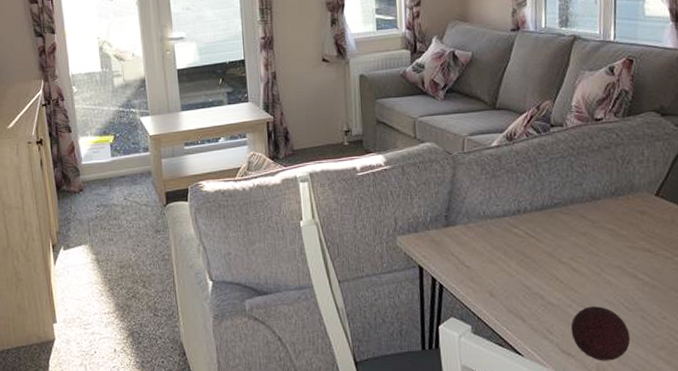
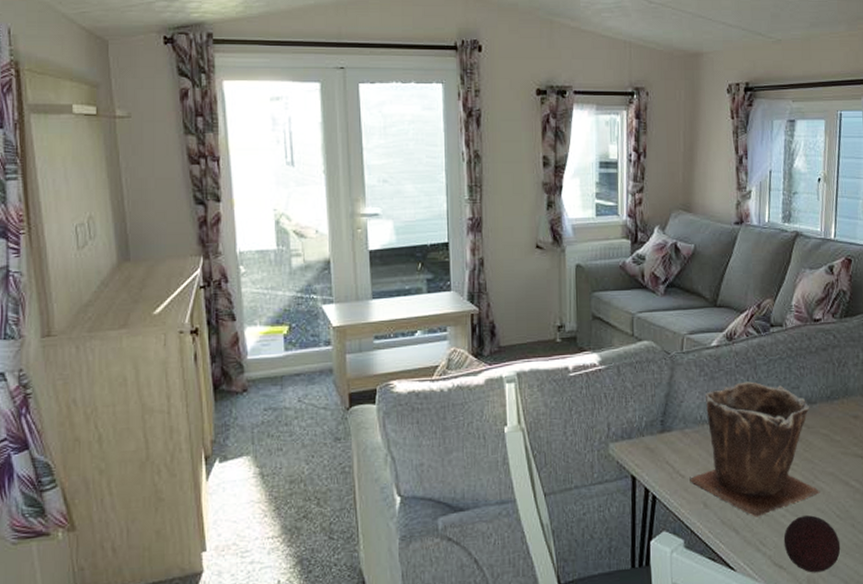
plant pot: none [475,179,607,307] -> present [690,381,820,517]

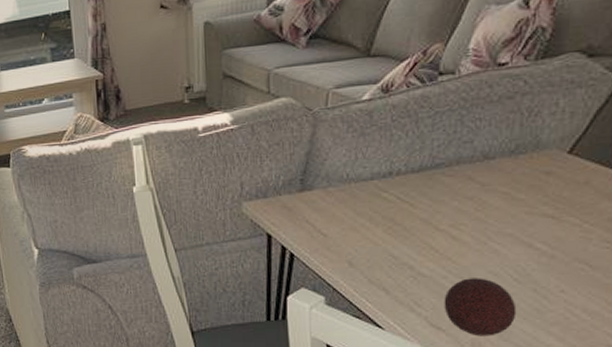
plant pot: present [690,381,820,517] -> none [333,136,494,278]

